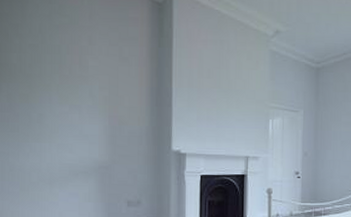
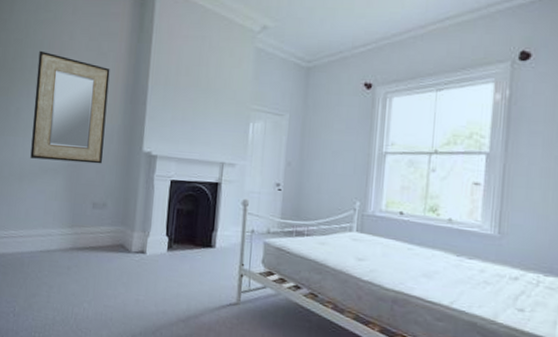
home mirror: none [58,56,133,165] -> present [30,50,110,164]

